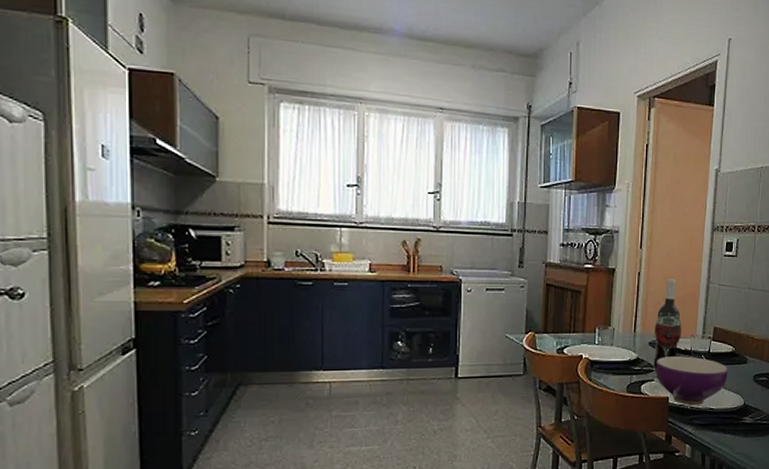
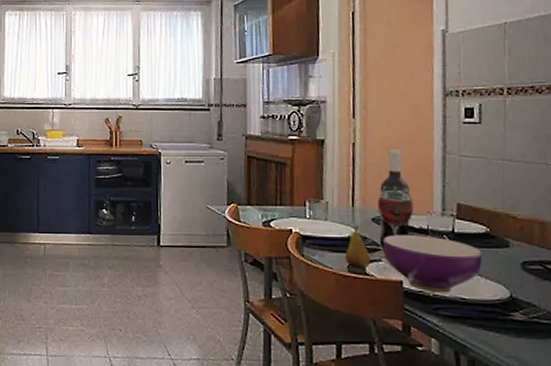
fruit: none [625,350,645,389] -> present [344,226,371,269]

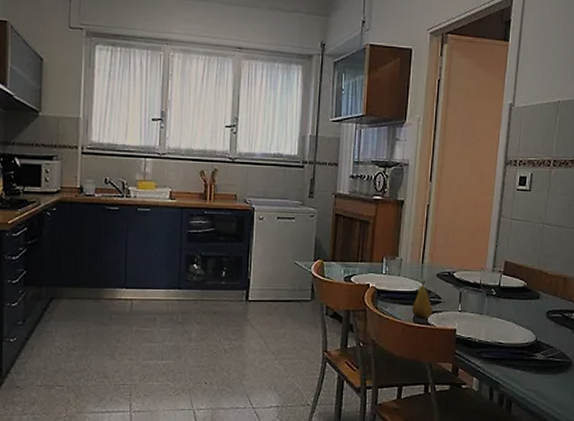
wineglass: present [377,186,414,264] -> none [440,245,471,314]
wine bottle: present [379,150,410,249] -> none [441,212,469,301]
bowl: present [383,235,483,293] -> none [443,289,520,339]

